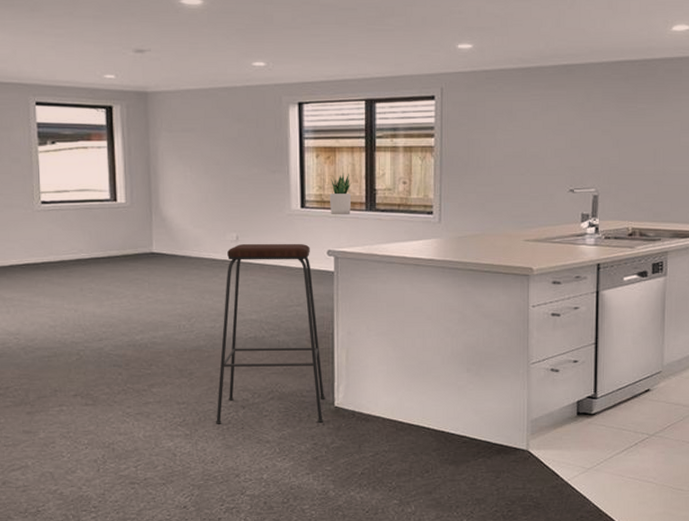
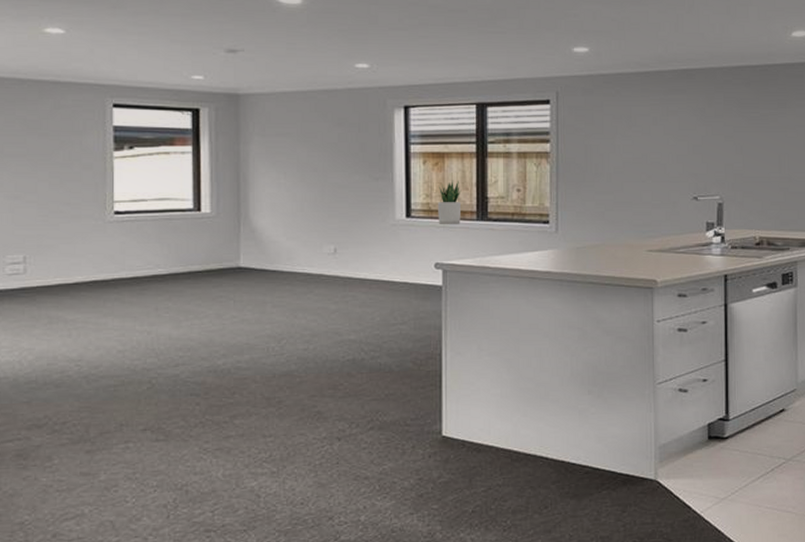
bar stool: present [215,243,325,424] -> none [306,256,432,459]

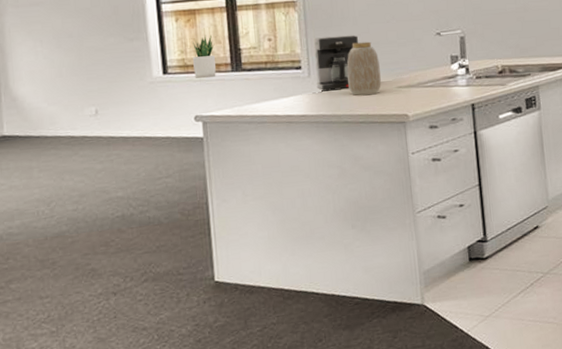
coffee maker: none [563,192,611,249] -> present [313,35,359,92]
vase: none [595,200,632,257] -> present [346,41,382,97]

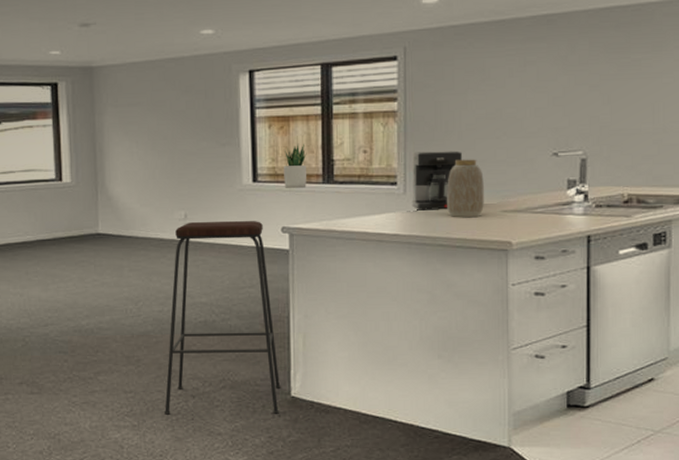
bar stool: none [84,111,204,316] -> present [163,221,281,415]

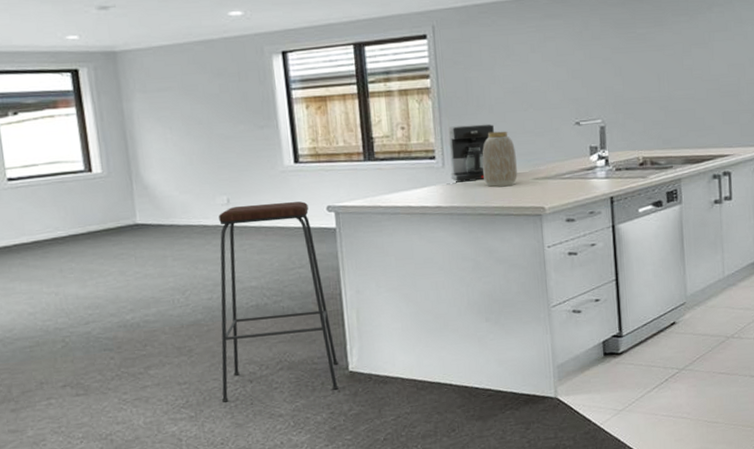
planter: present [284,143,307,189] -> none [324,122,348,168]

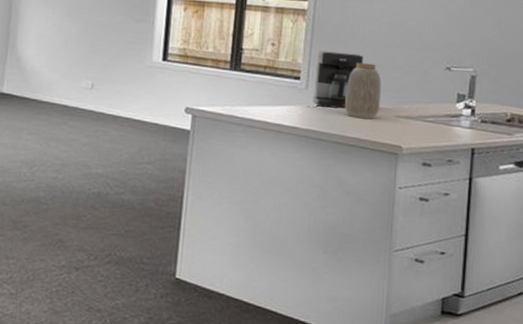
bar stool: present [219,201,339,402] -> none [44,92,168,295]

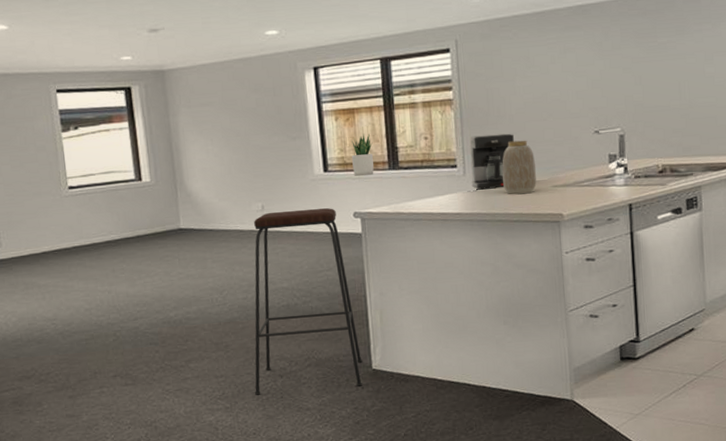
bar stool: none [44,92,168,295] -> present [254,208,363,395]
planter: none [192,28,218,73] -> present [352,133,374,177]

